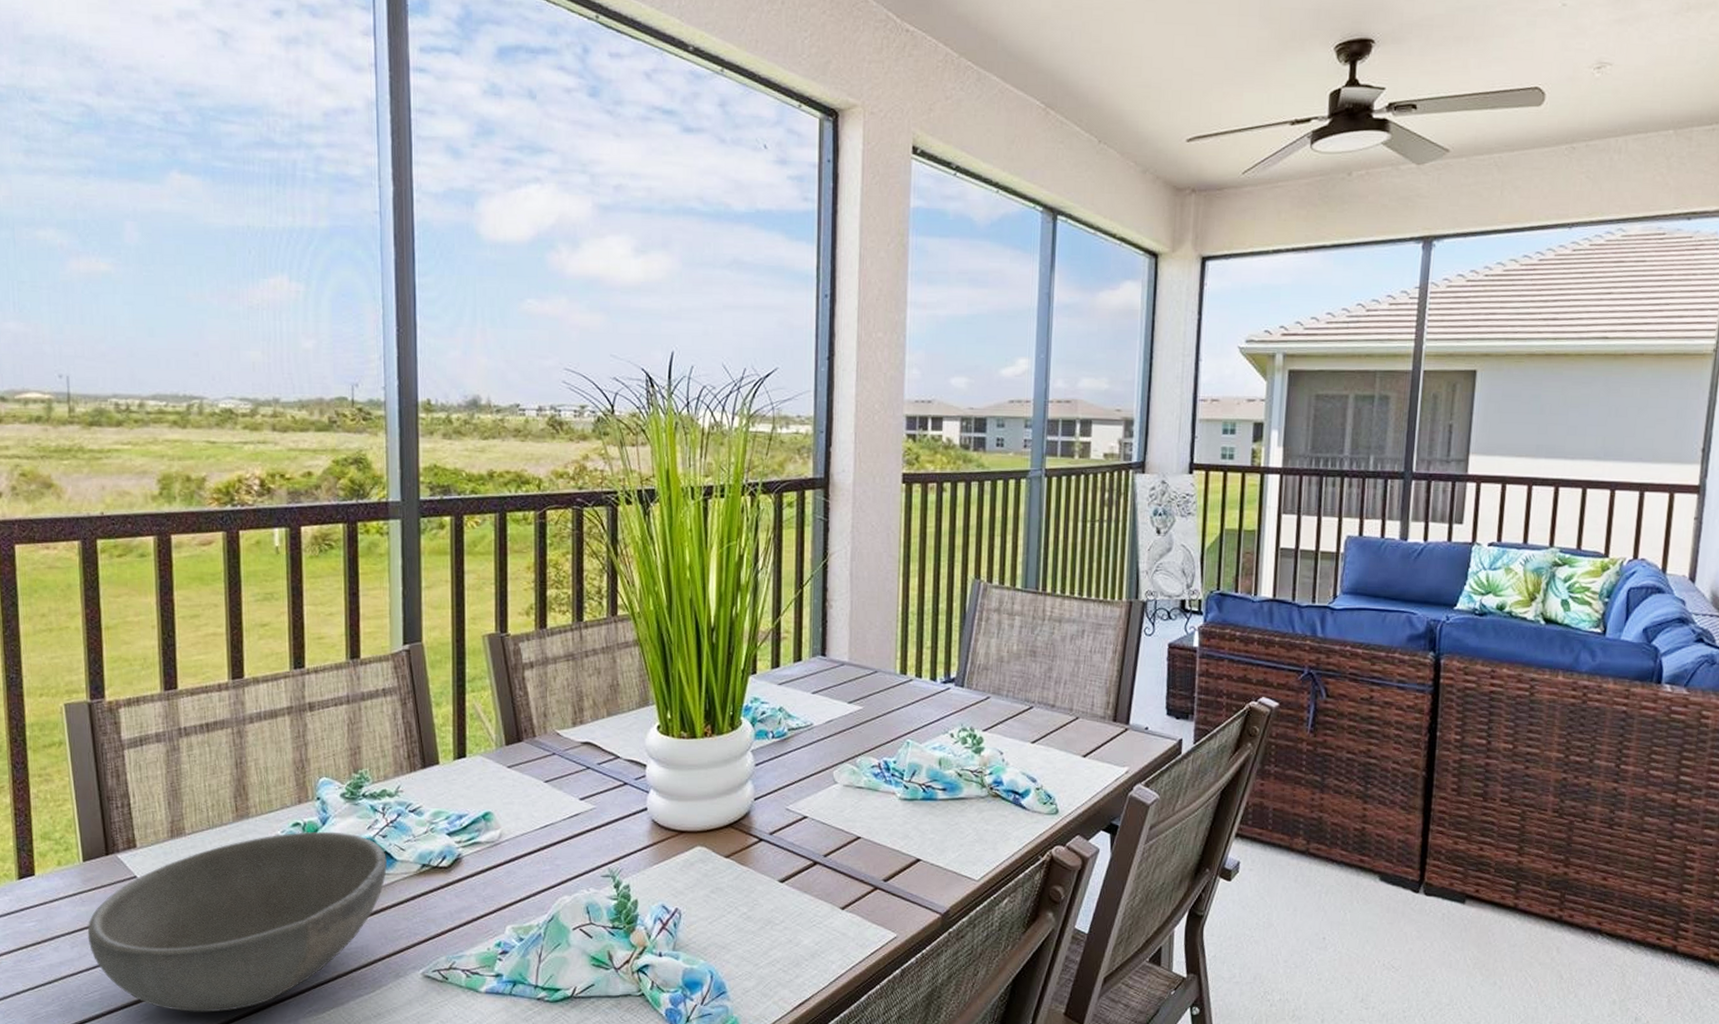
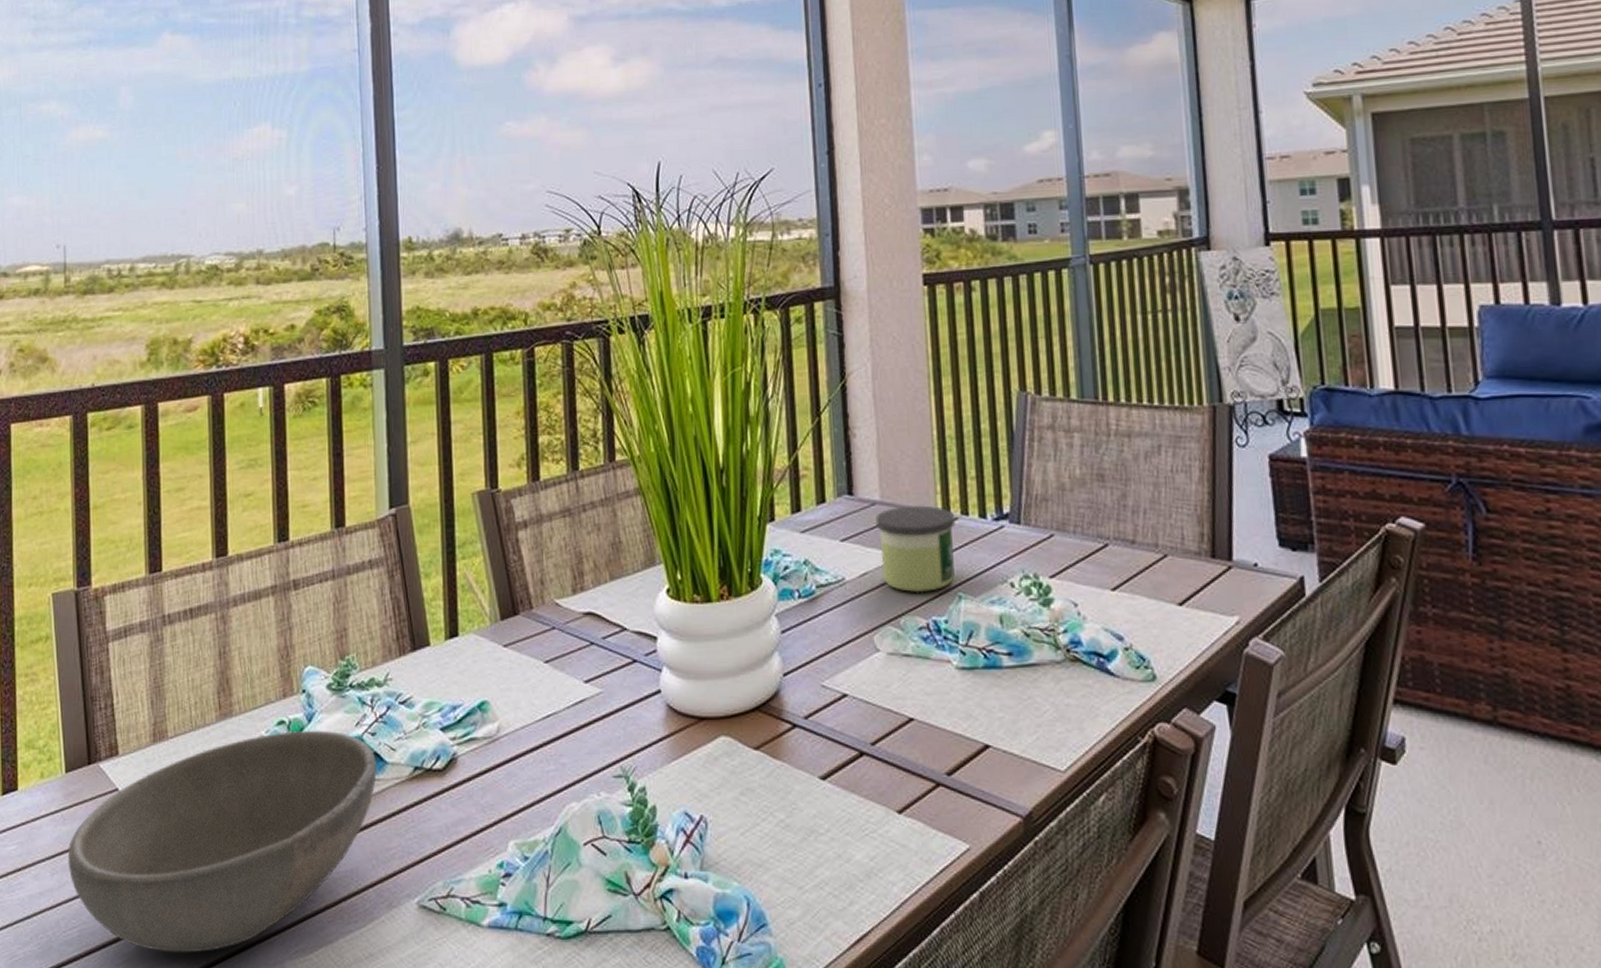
candle: none [843,667,911,739] -> present [876,505,956,593]

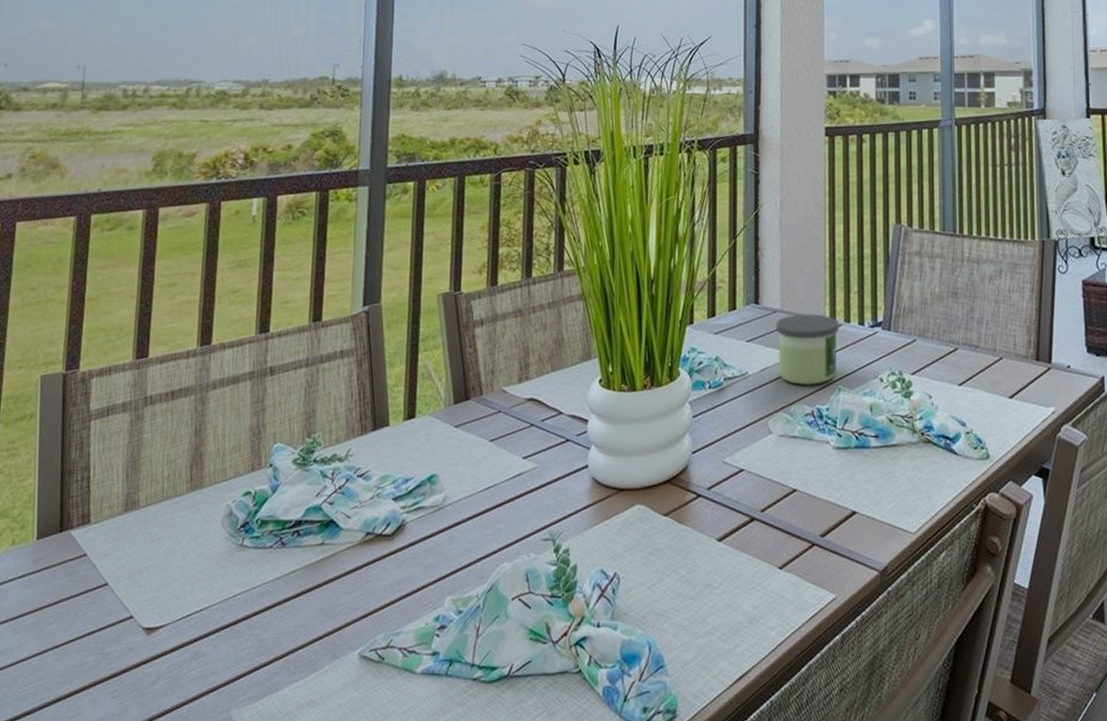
bowl: present [67,730,377,953] -> none [30,500,332,705]

